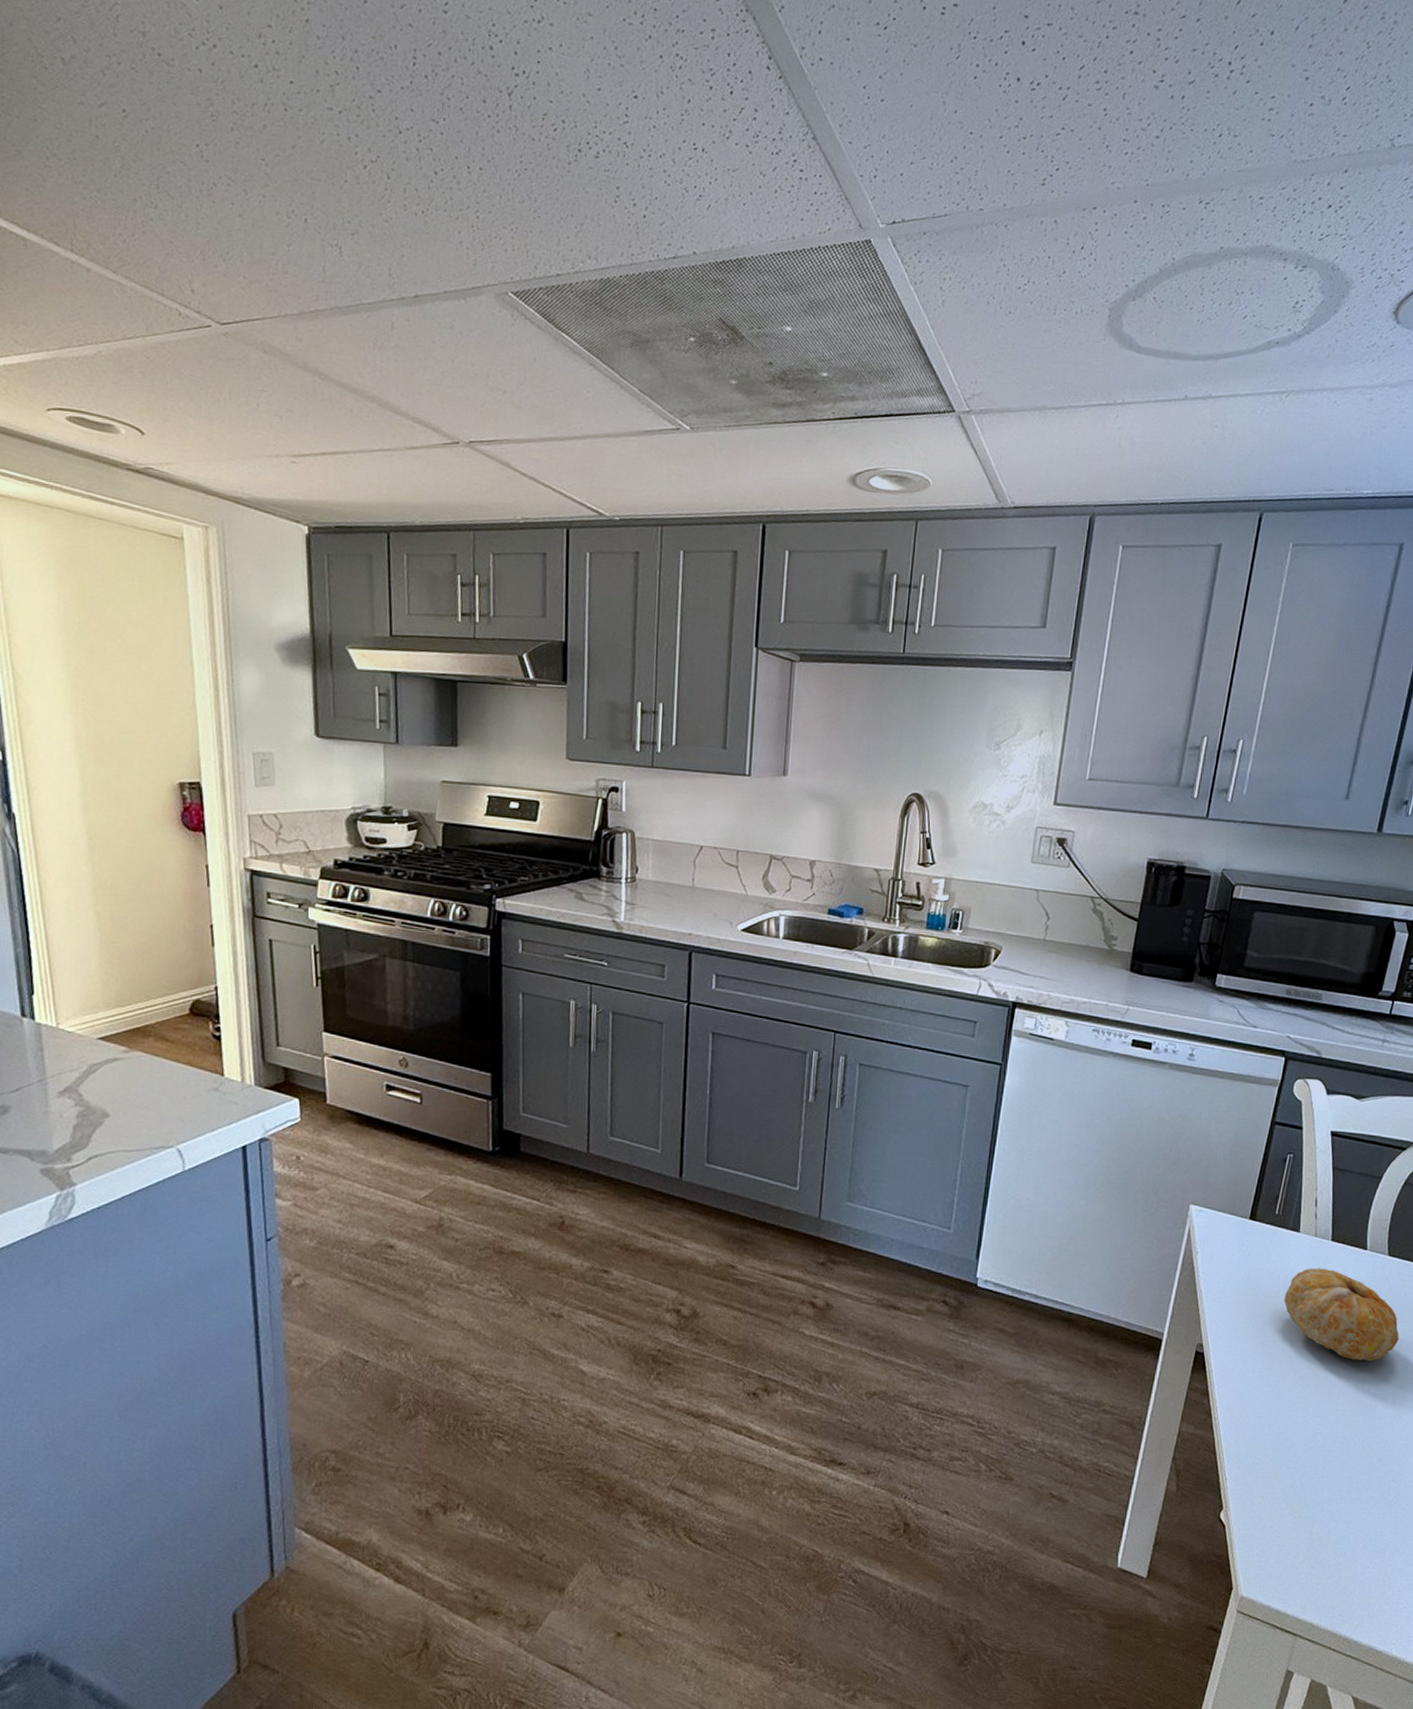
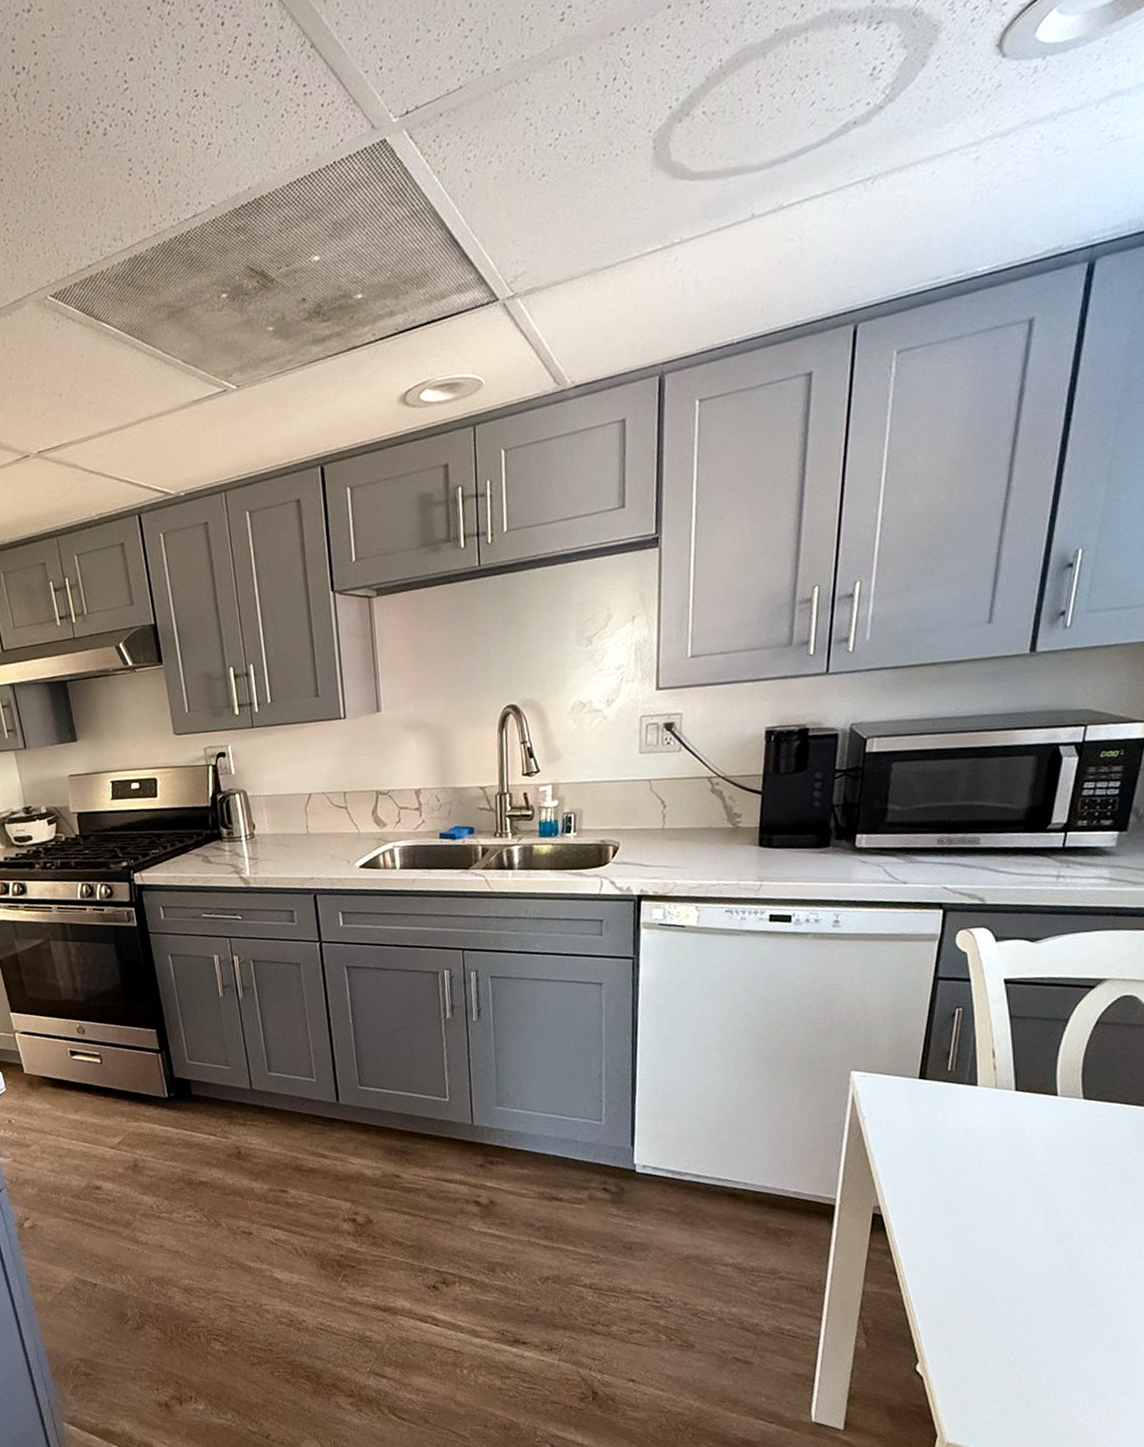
fruit: present [1284,1268,1399,1362] -> none [966,1119,1104,1208]

